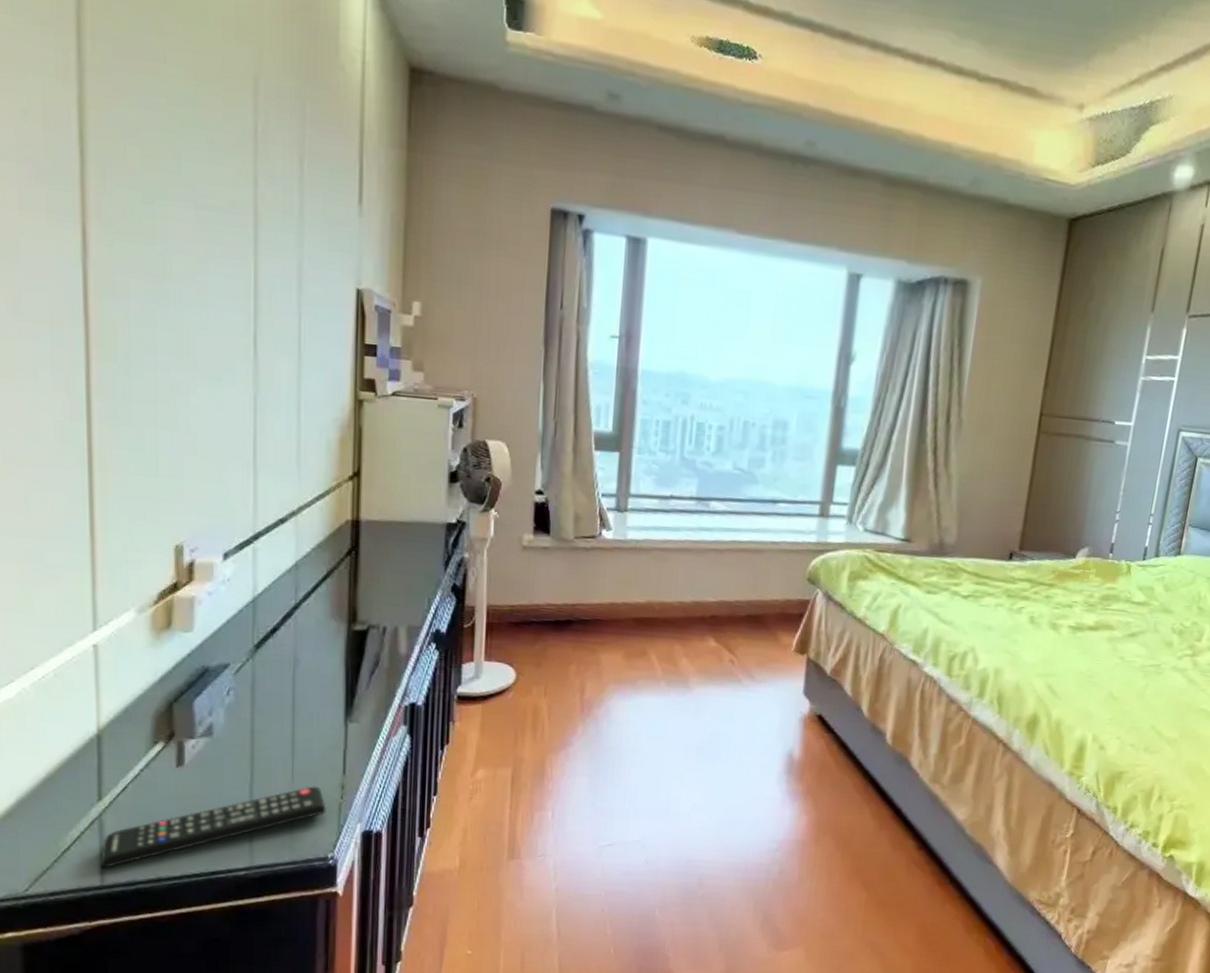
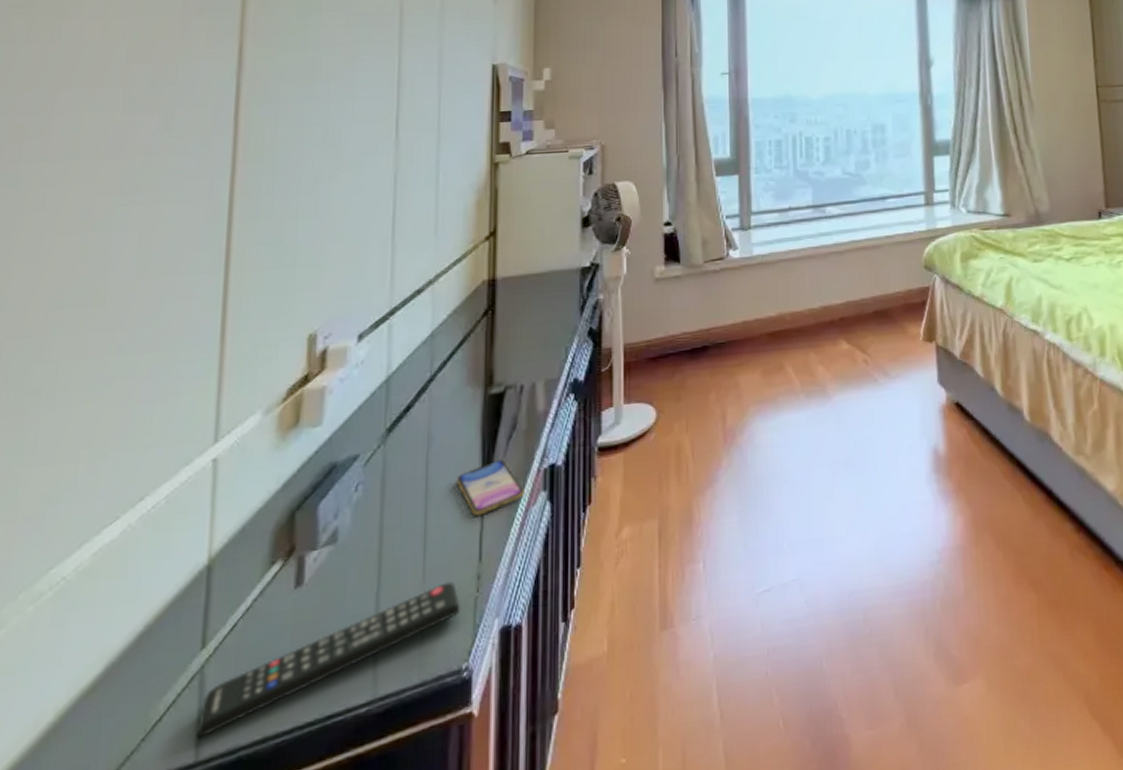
smartphone: none [321,690,386,736] -> present [456,459,525,516]

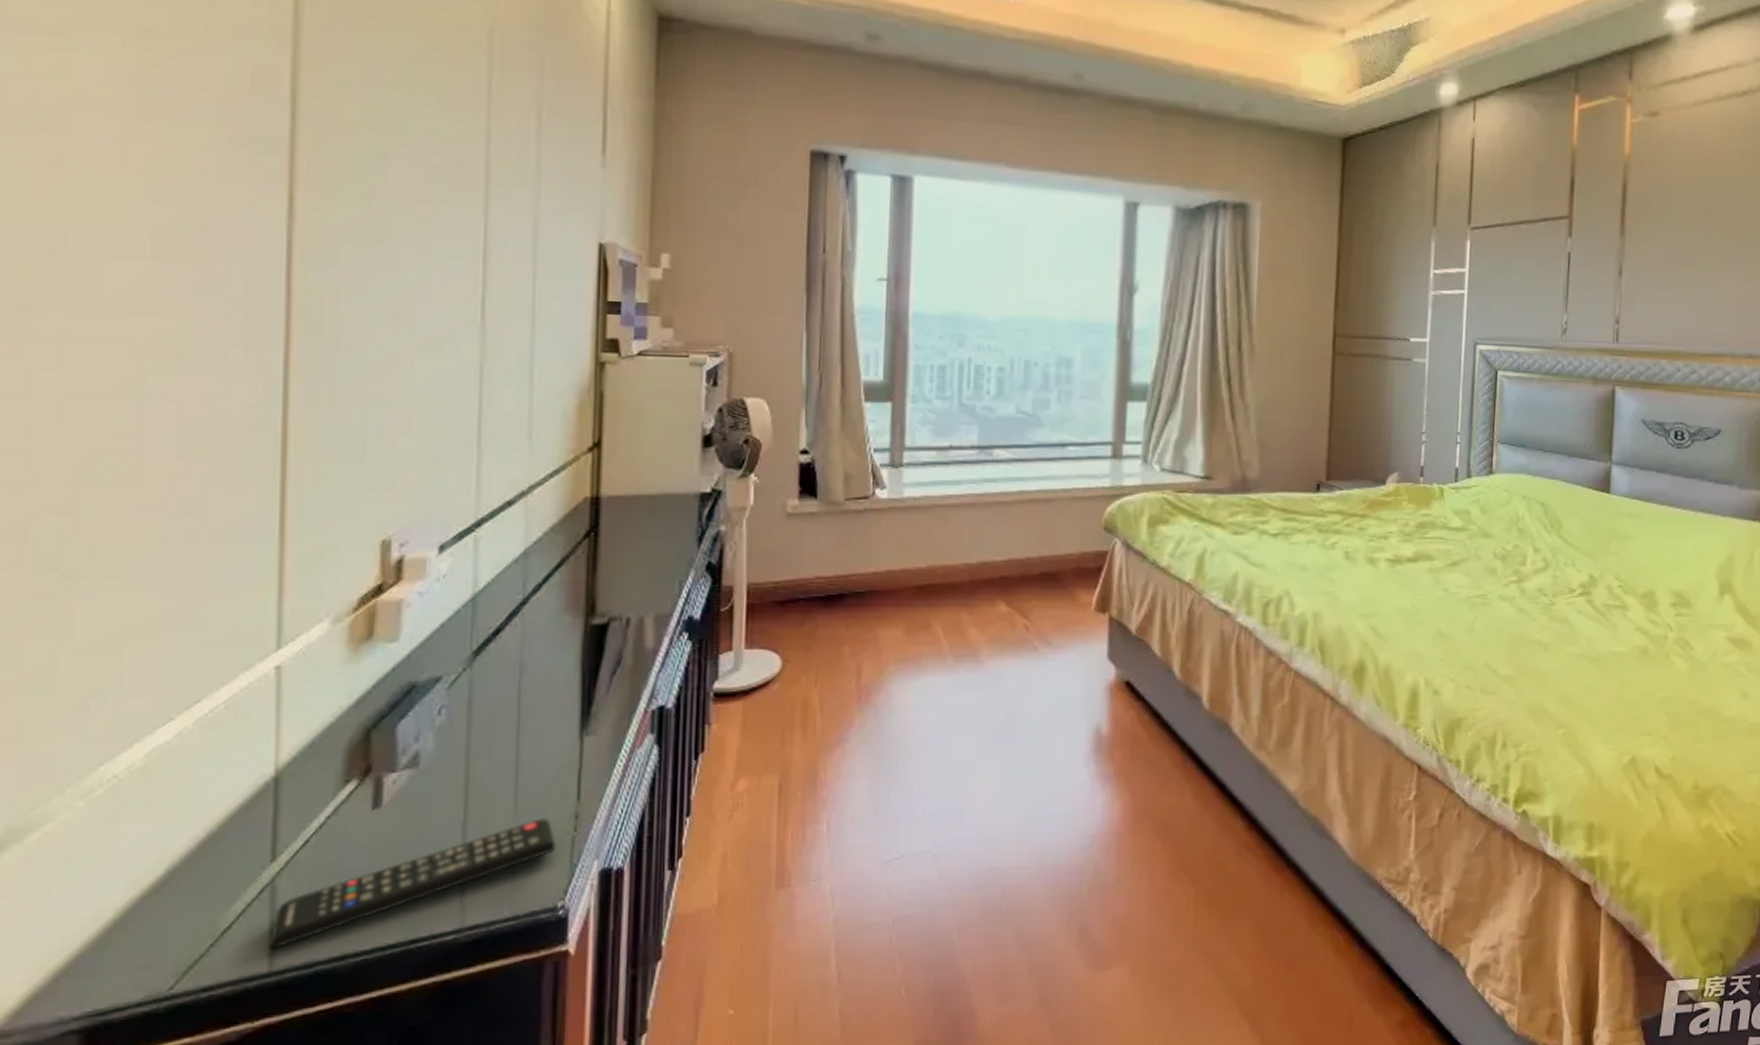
smartphone: present [456,459,525,516] -> none [552,695,629,753]

